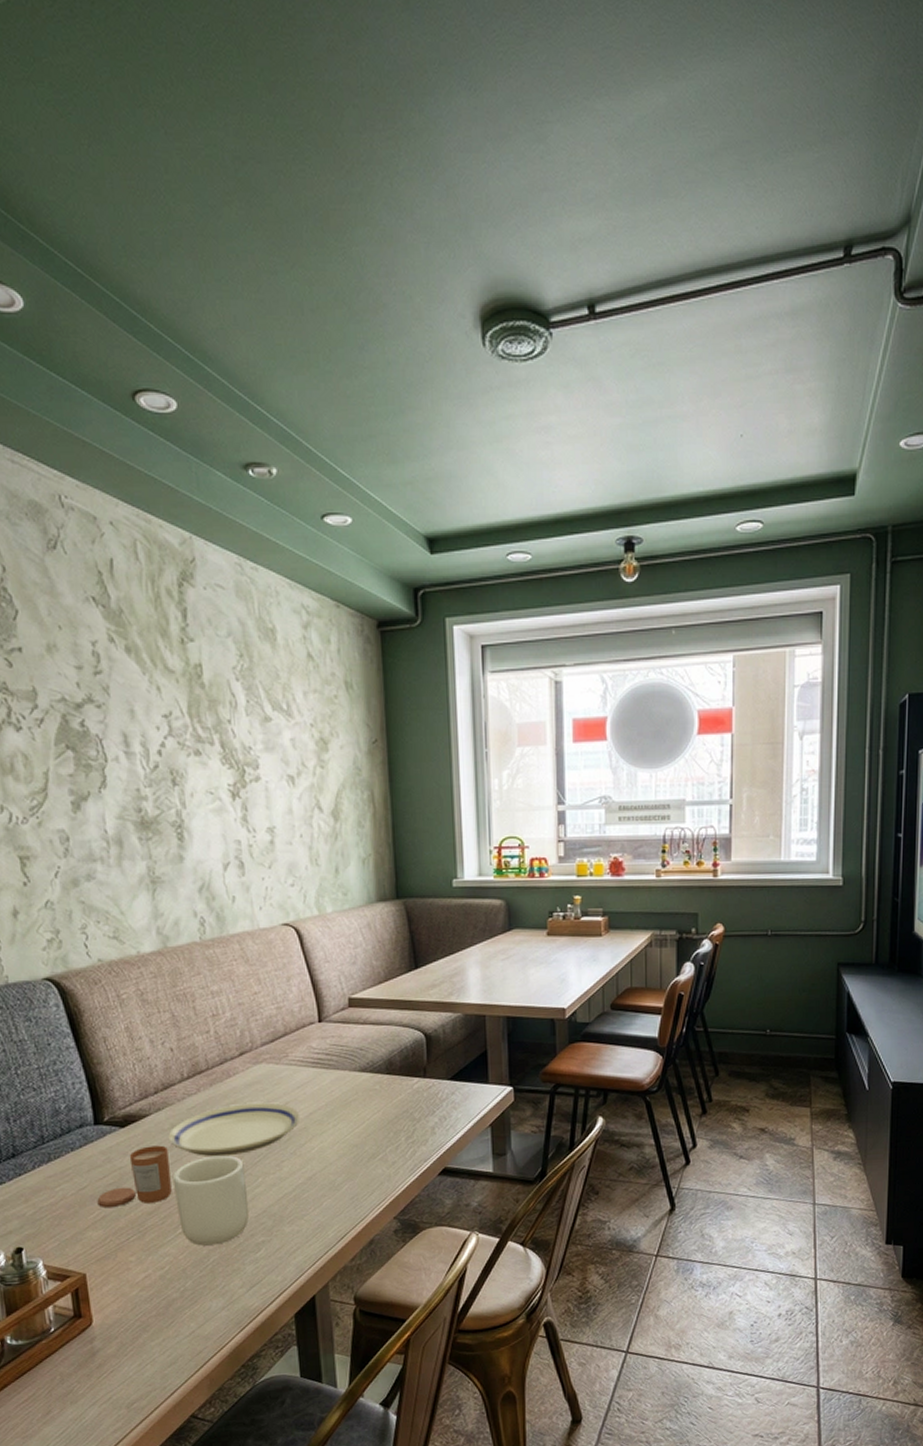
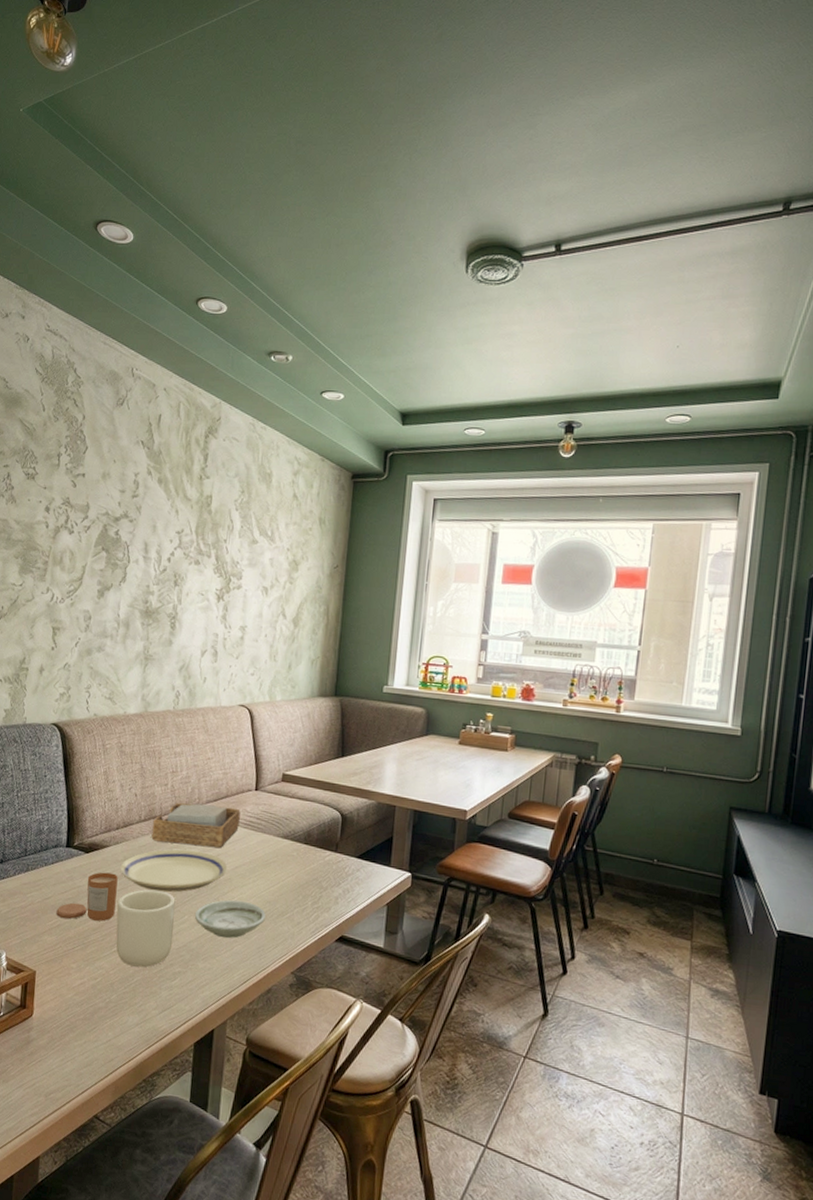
napkin holder: none [199,1046,306,1100] -> present [151,802,241,849]
saucer: none [269,1149,356,1195] -> present [194,900,267,939]

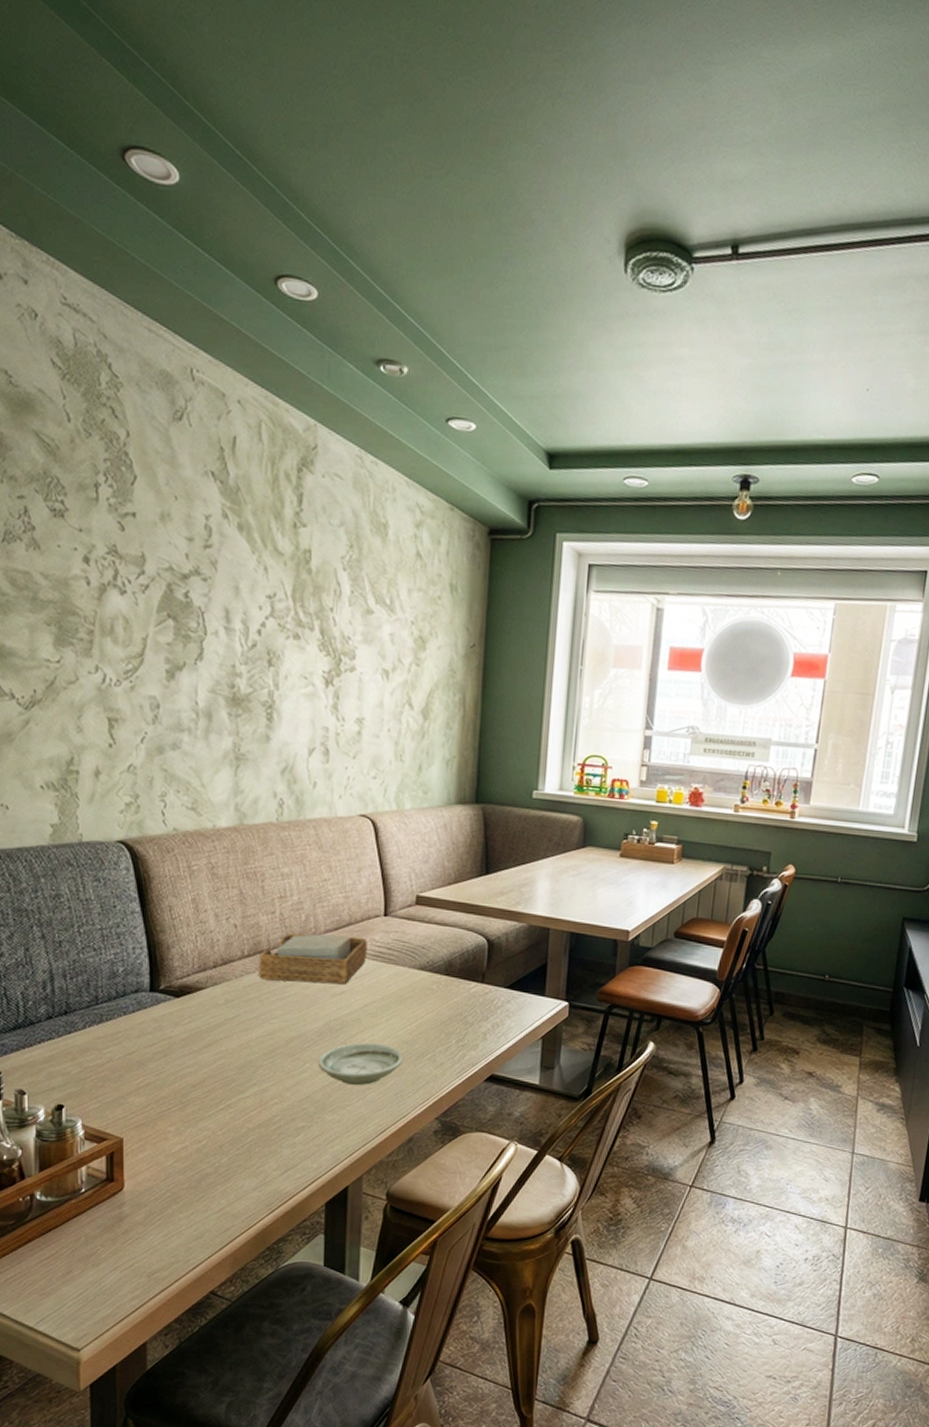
candle: present [56,872,118,921] -> none [143,1019,220,1076]
mug: present [116,889,175,968] -> none [221,1036,294,1125]
plate: present [120,849,228,893] -> none [221,988,355,1038]

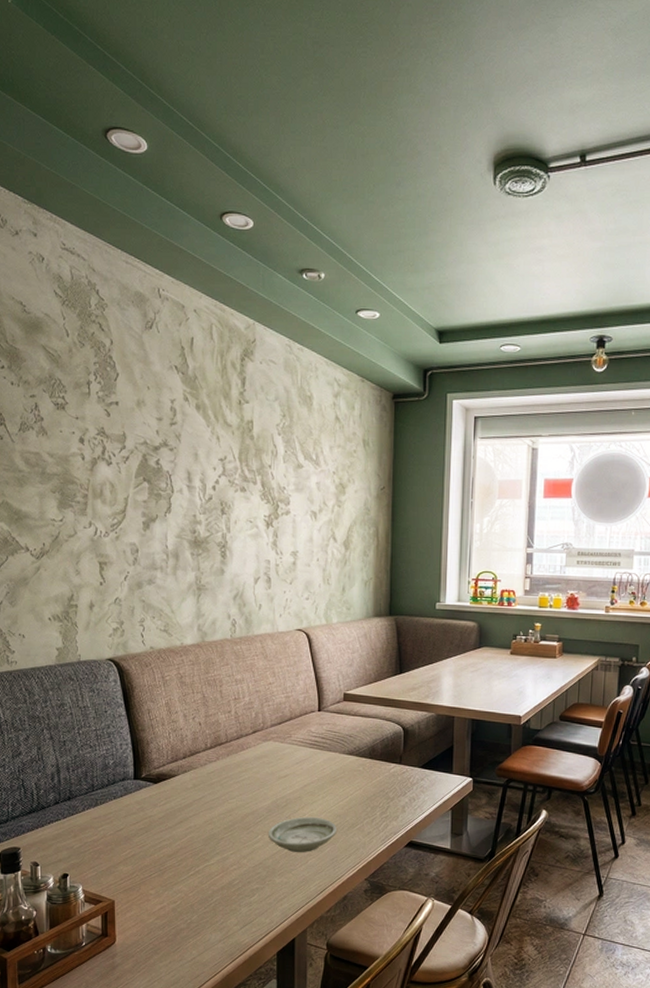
napkin holder: present [258,933,367,985] -> none [219,728,305,769]

